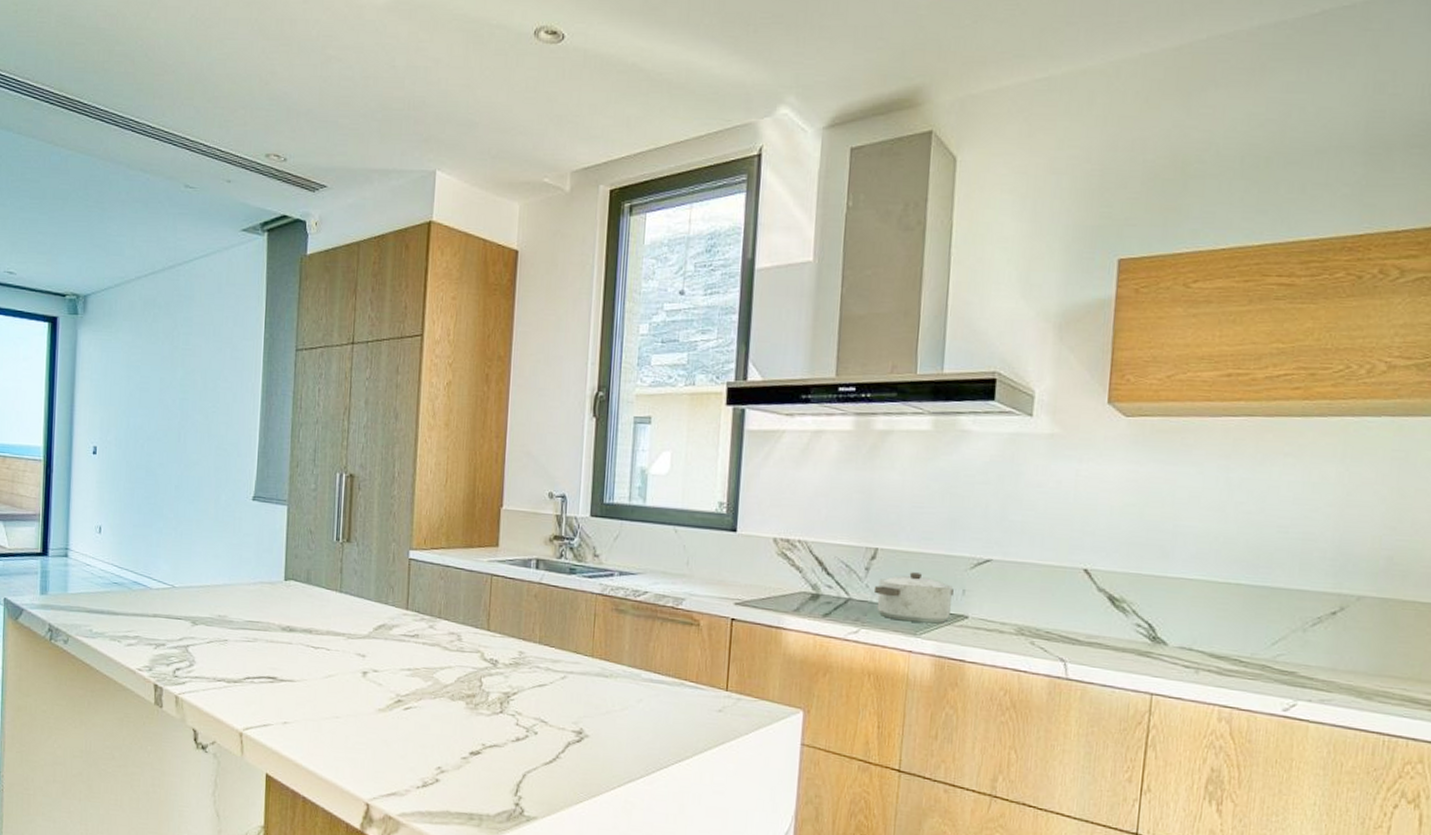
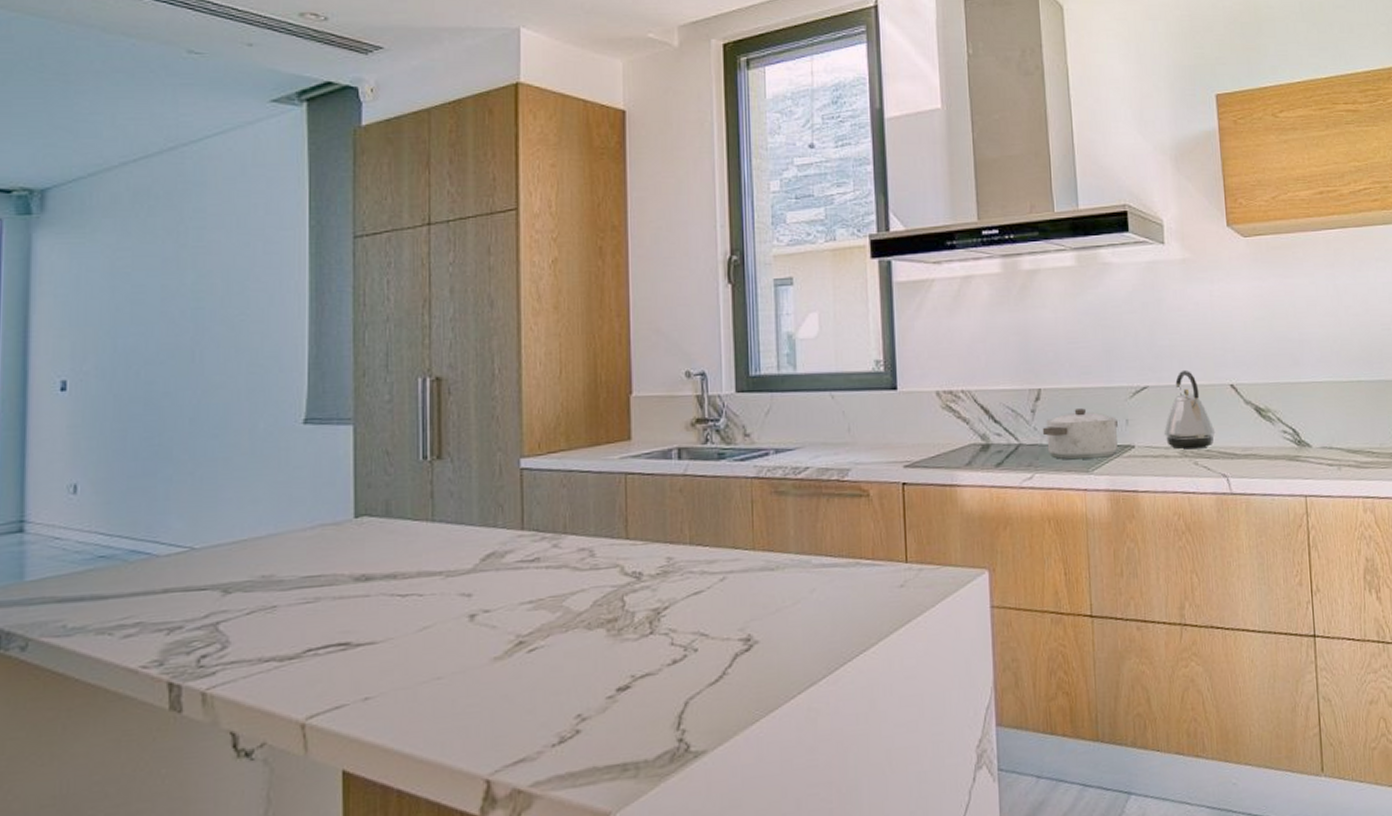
kettle: none [1002,547,1058,629] -> present [1164,369,1214,449]

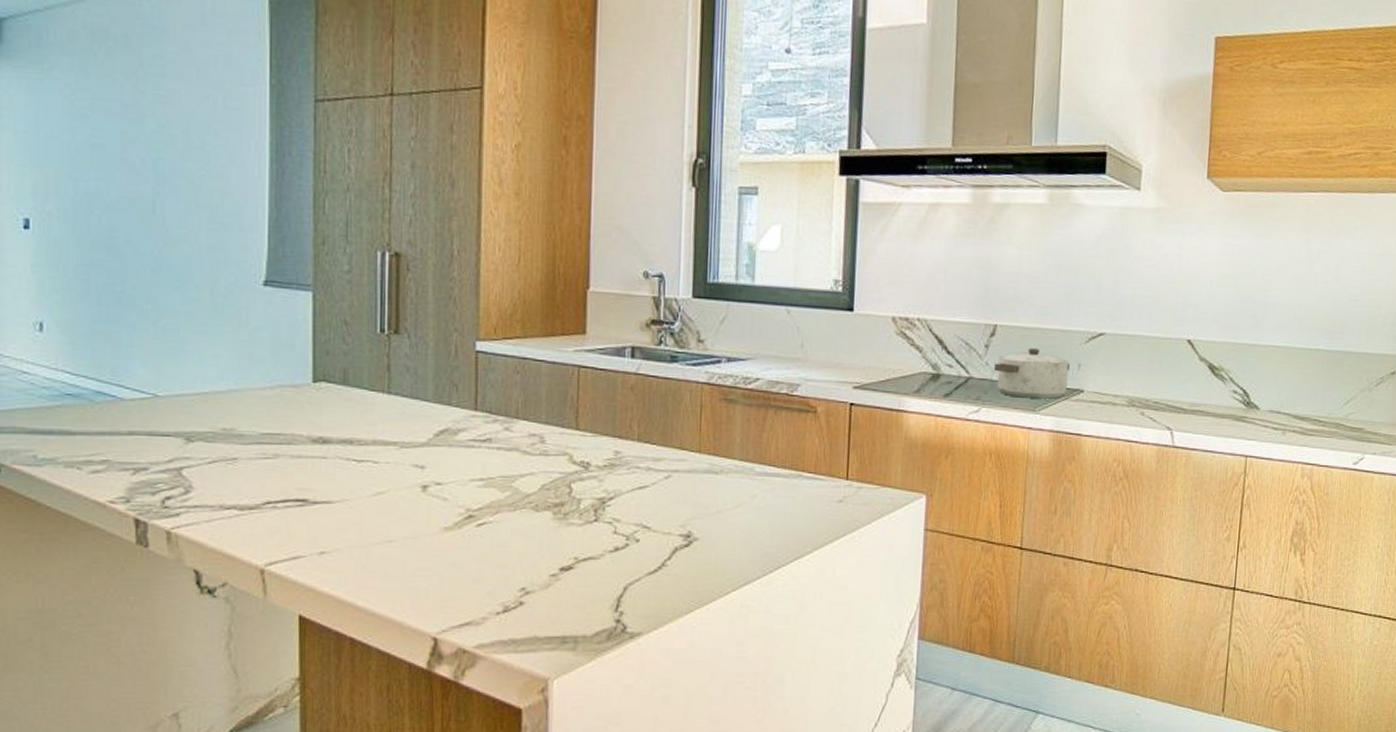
kettle: present [1164,369,1214,449] -> none [1115,320,1165,400]

